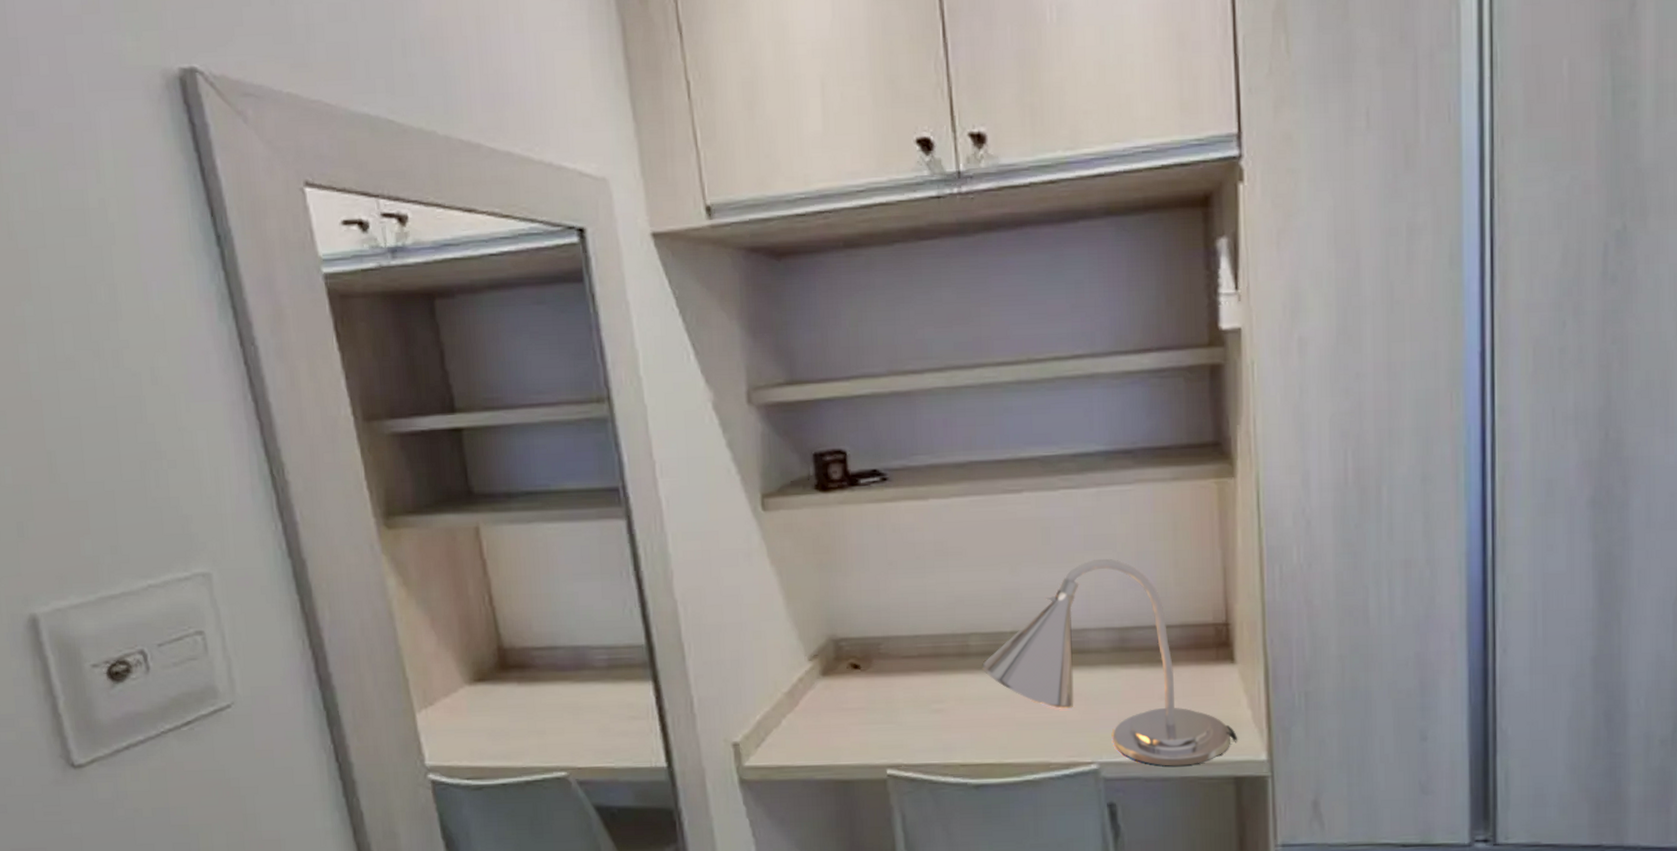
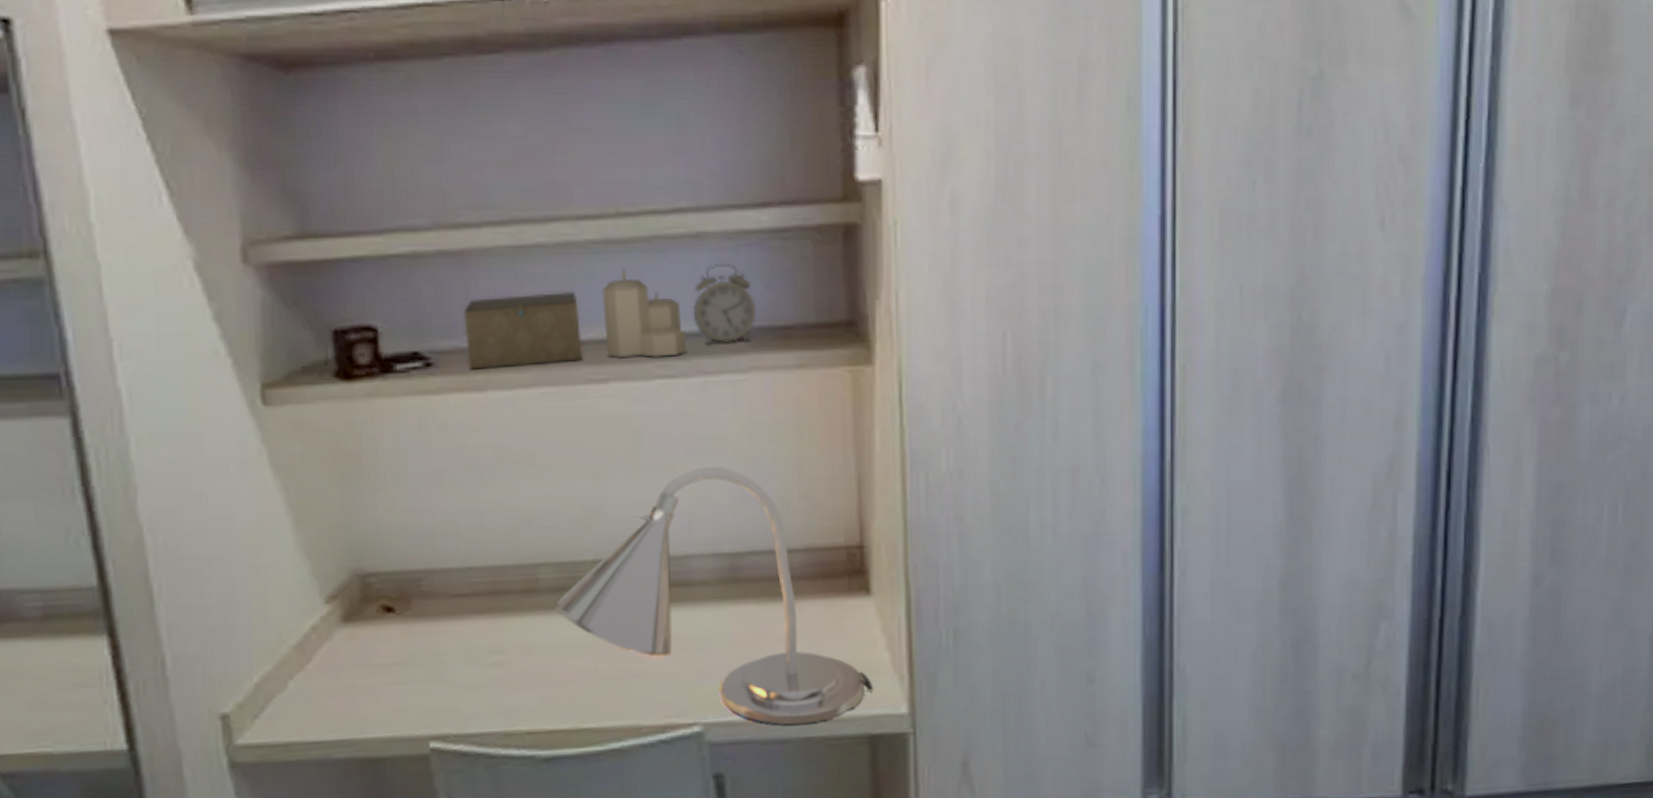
decorative box: none [910,422,1002,483] -> present [463,292,583,370]
candle: none [1017,404,1083,473] -> present [602,270,686,357]
alarm clock: none [1088,398,1139,463] -> present [692,264,756,345]

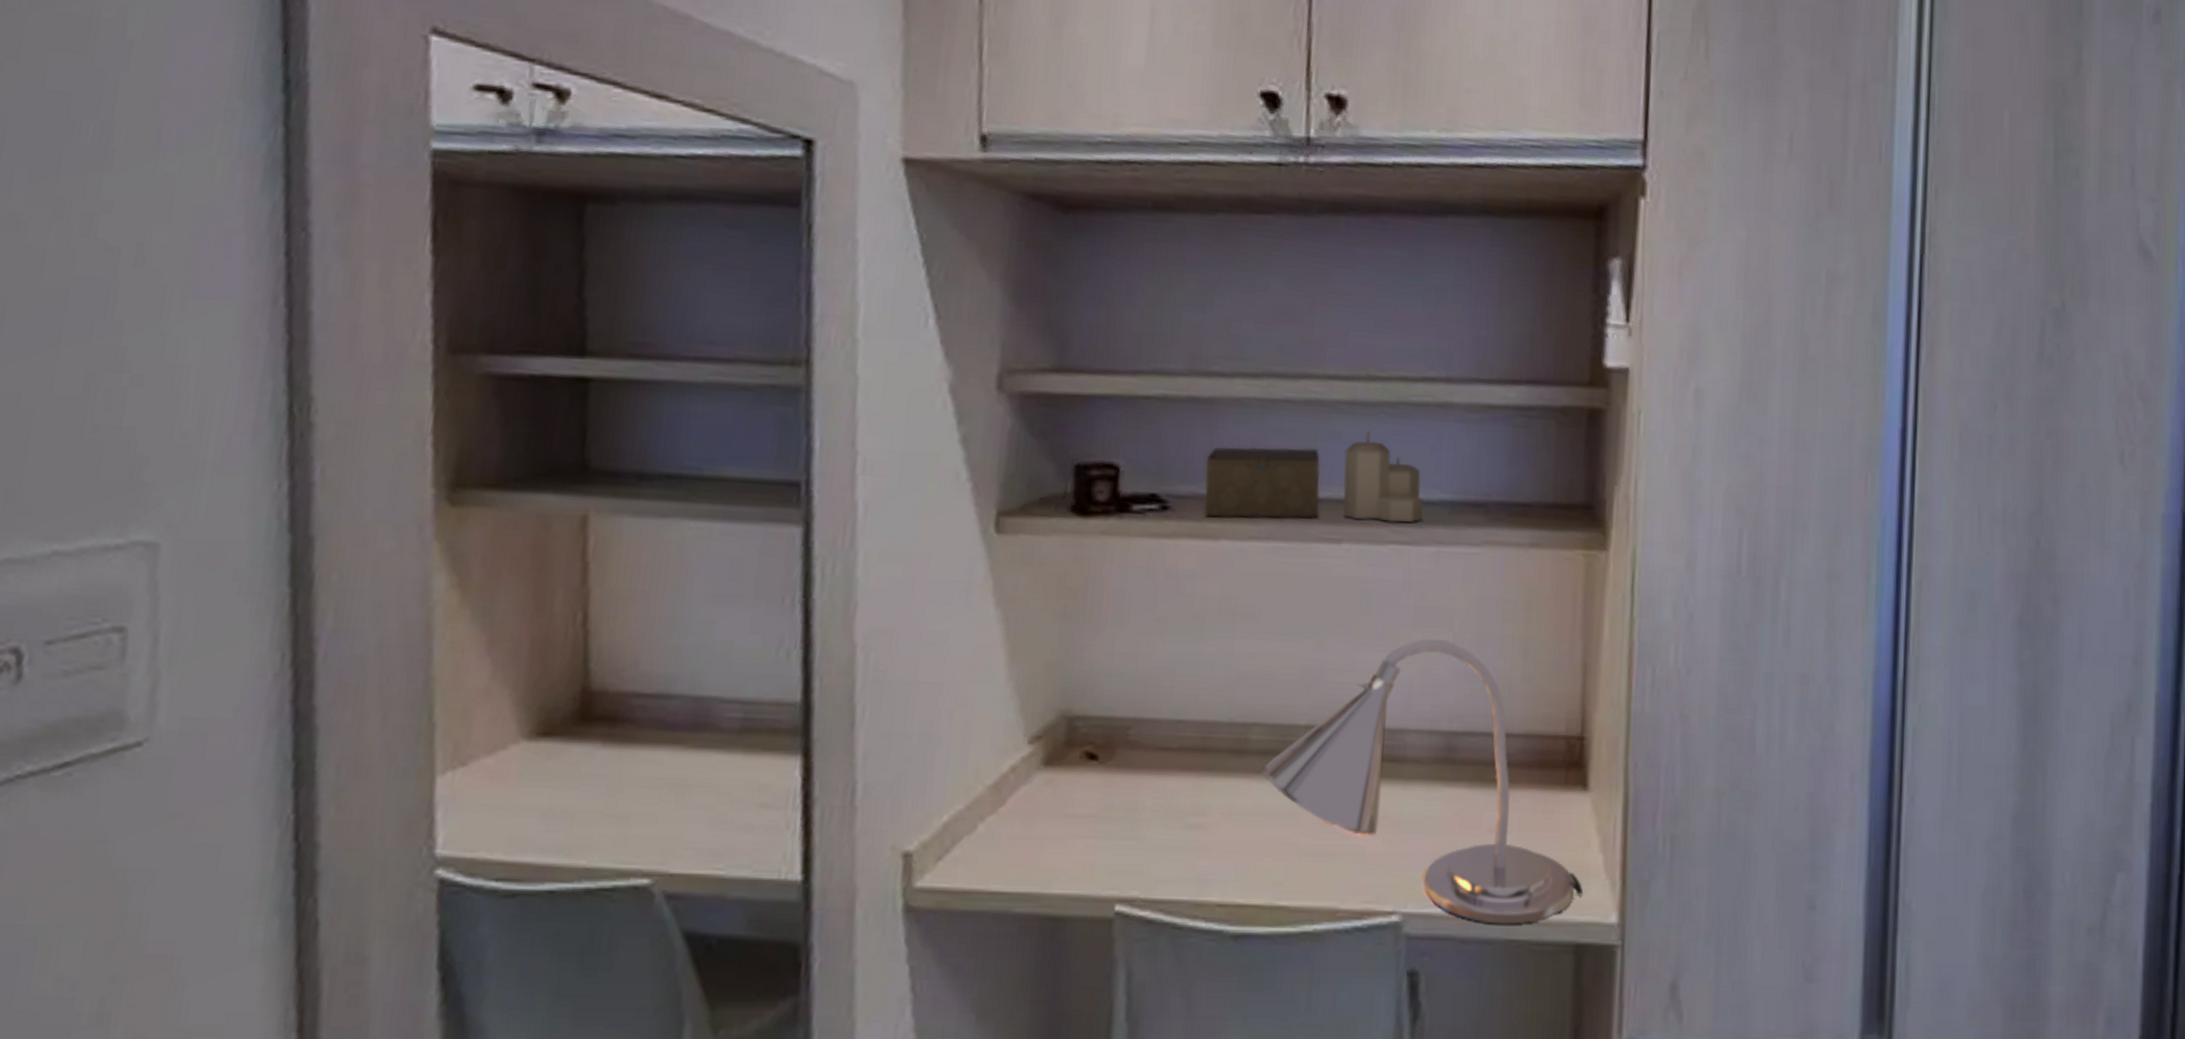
alarm clock: present [692,264,756,345] -> none [1432,435,1496,516]

